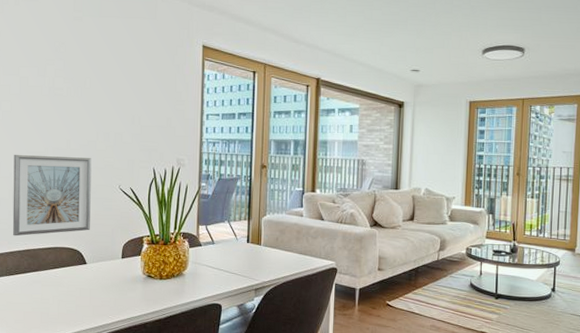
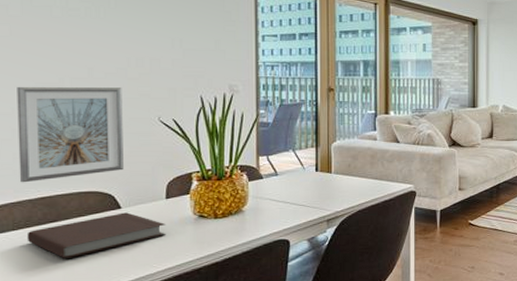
notebook: none [15,268,121,304] -> present [26,212,167,258]

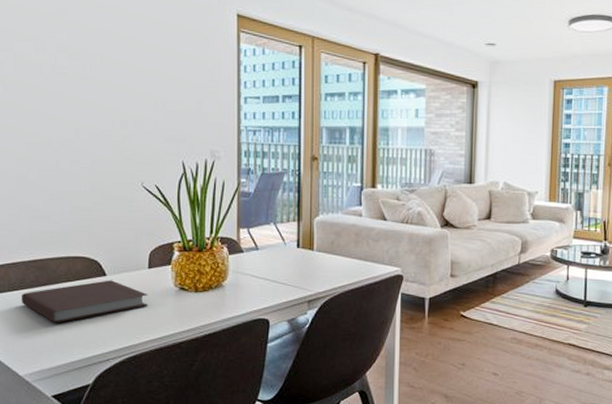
picture frame: present [17,87,124,183] -> none [11,147,109,245]

